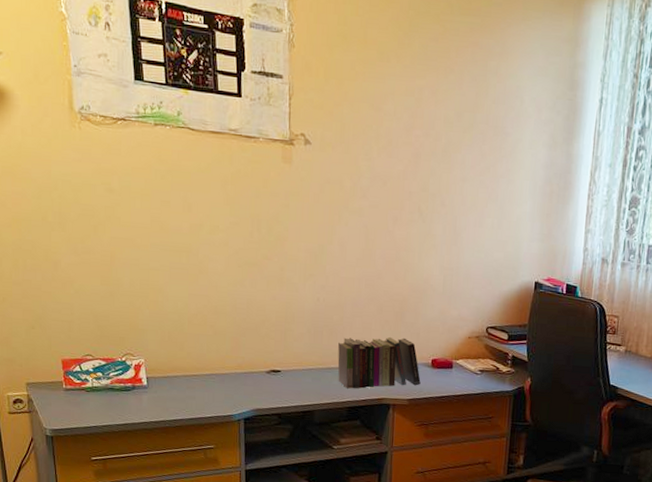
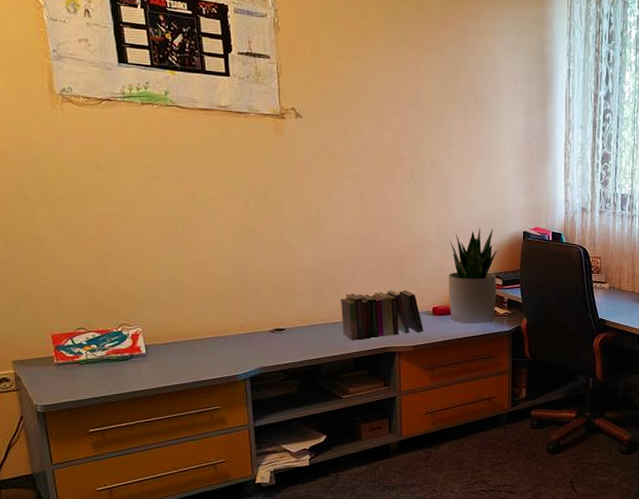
planter: none [449,274,505,382] -> present [448,227,497,325]

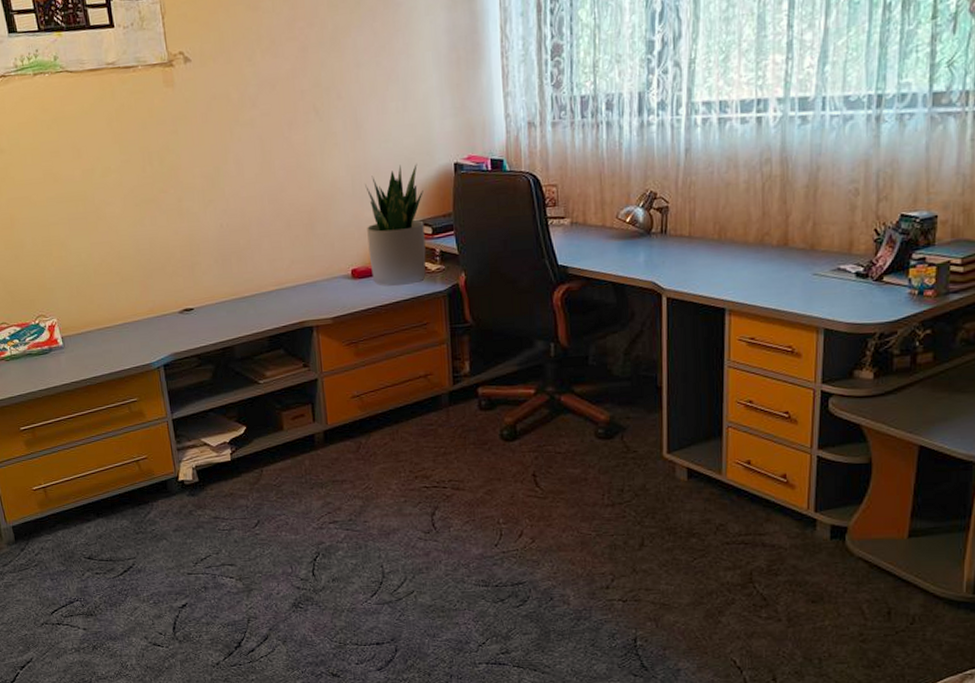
books: present [341,289,424,341] -> none [249,251,343,317]

